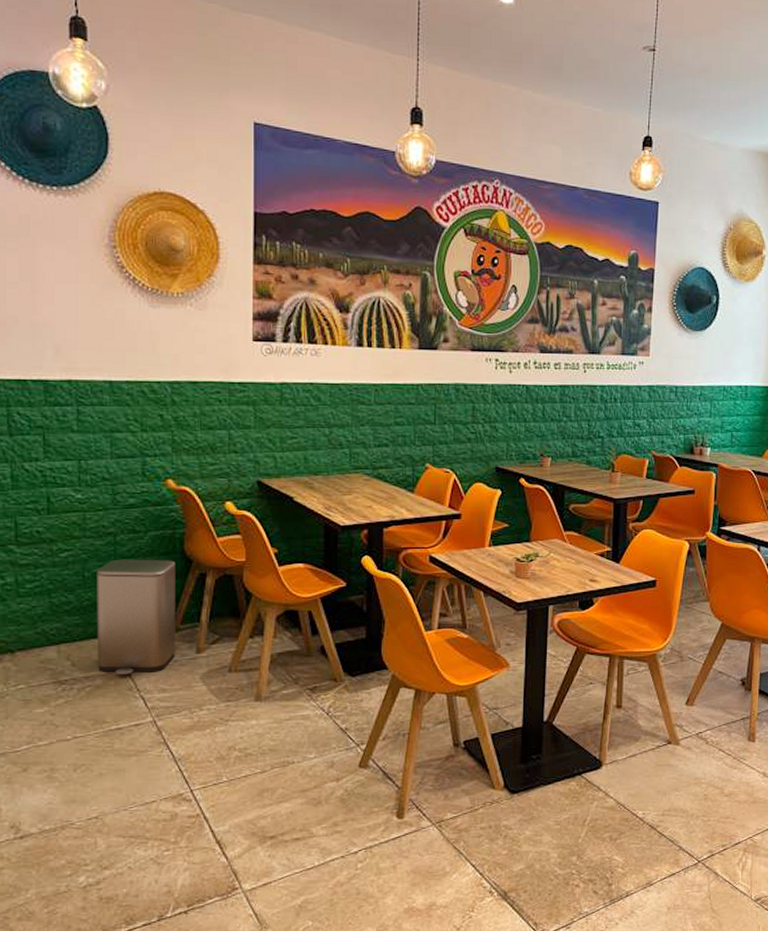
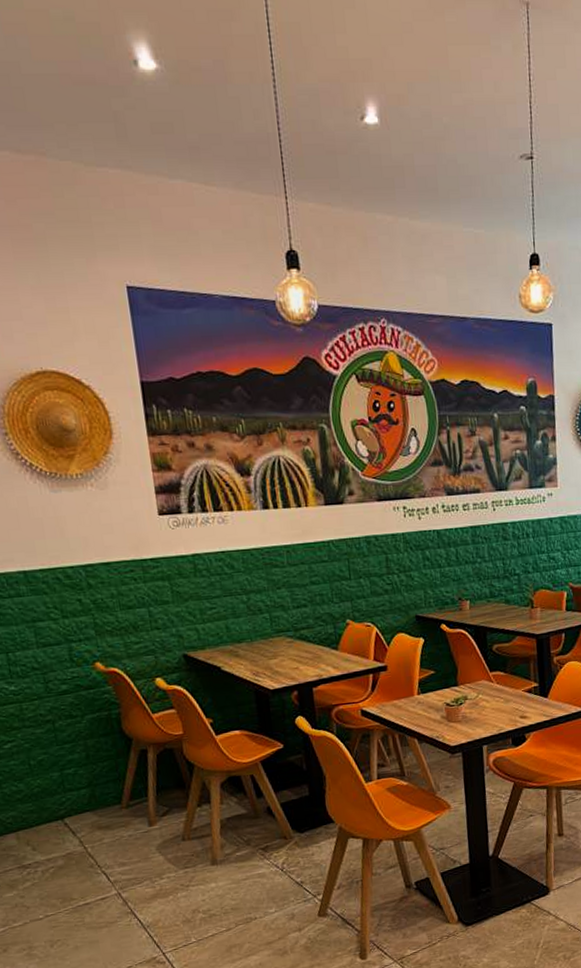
pedal bin: present [96,559,176,675] -> none [41,740,130,854]

